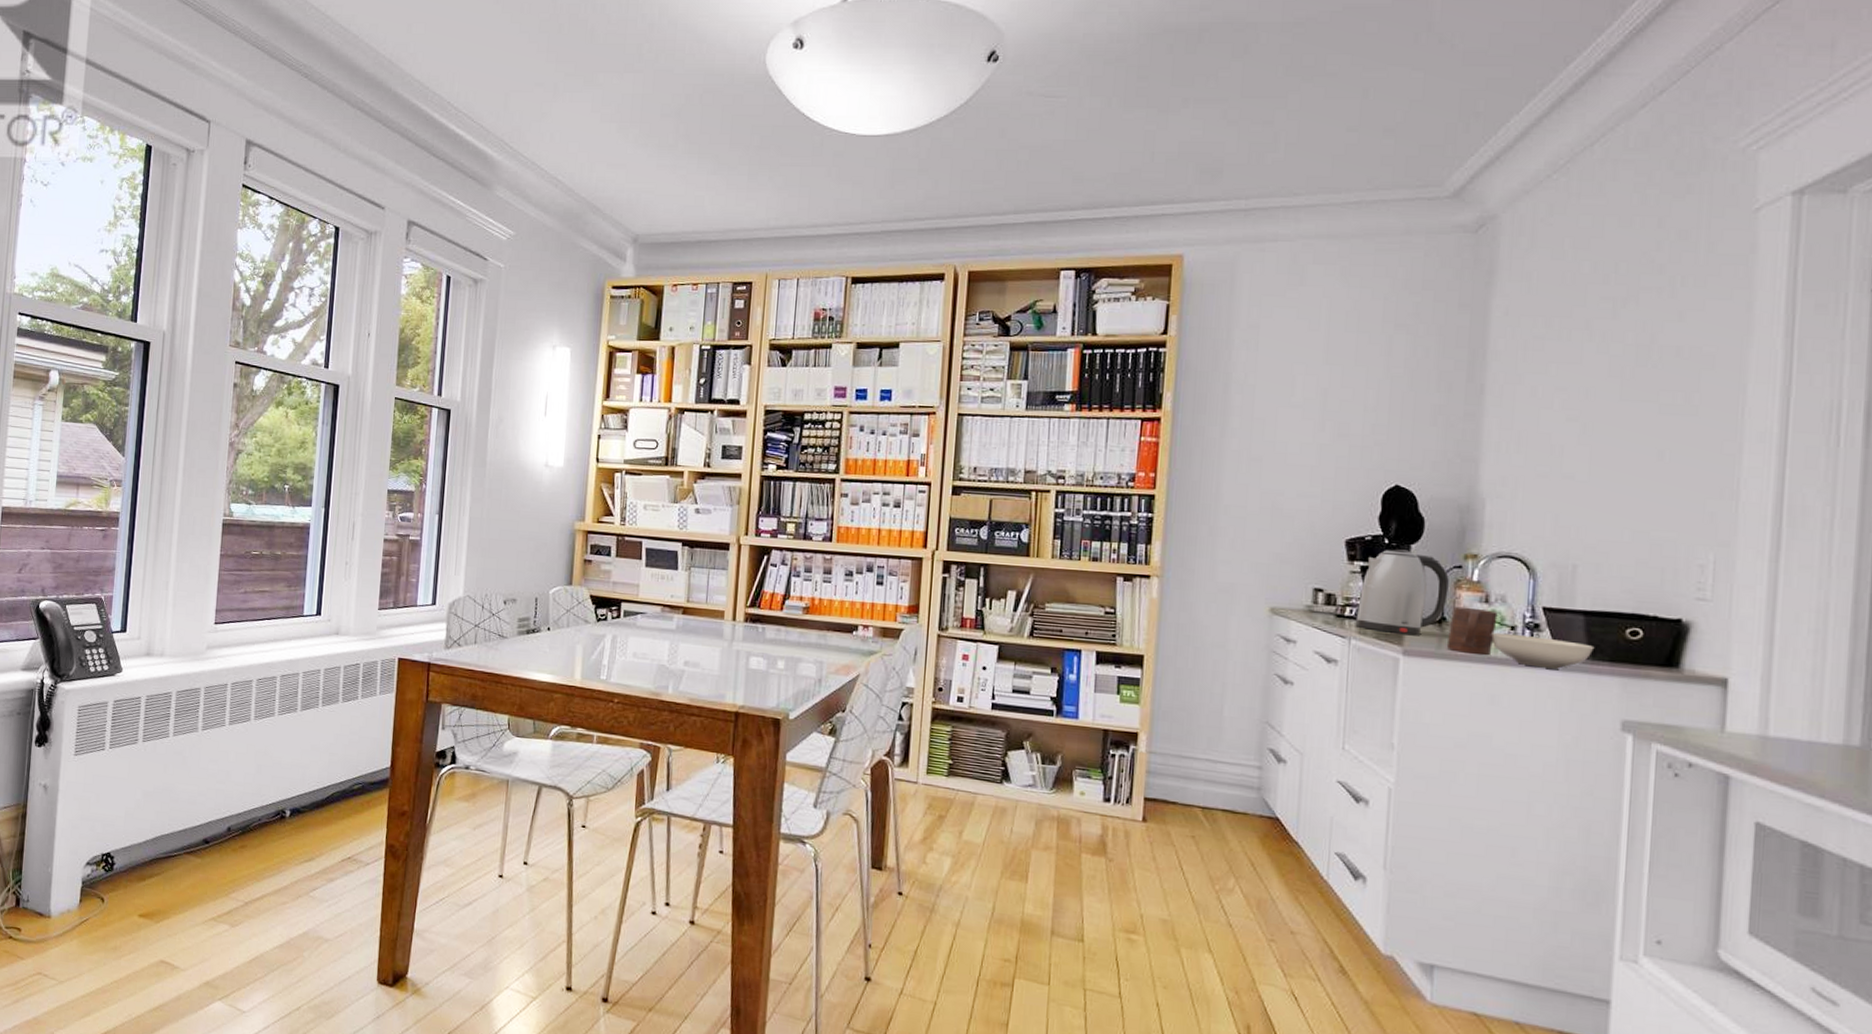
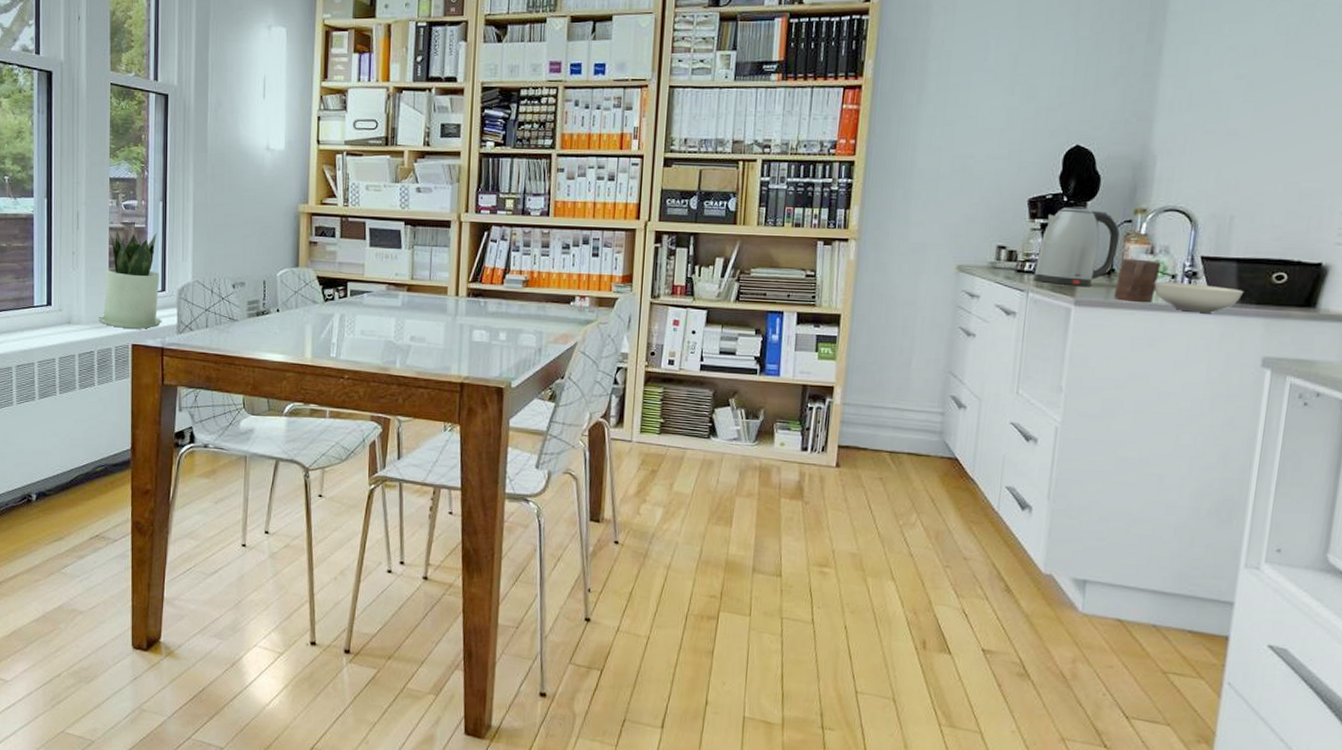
planter: none [366,542,432,643] -> present [97,230,162,329]

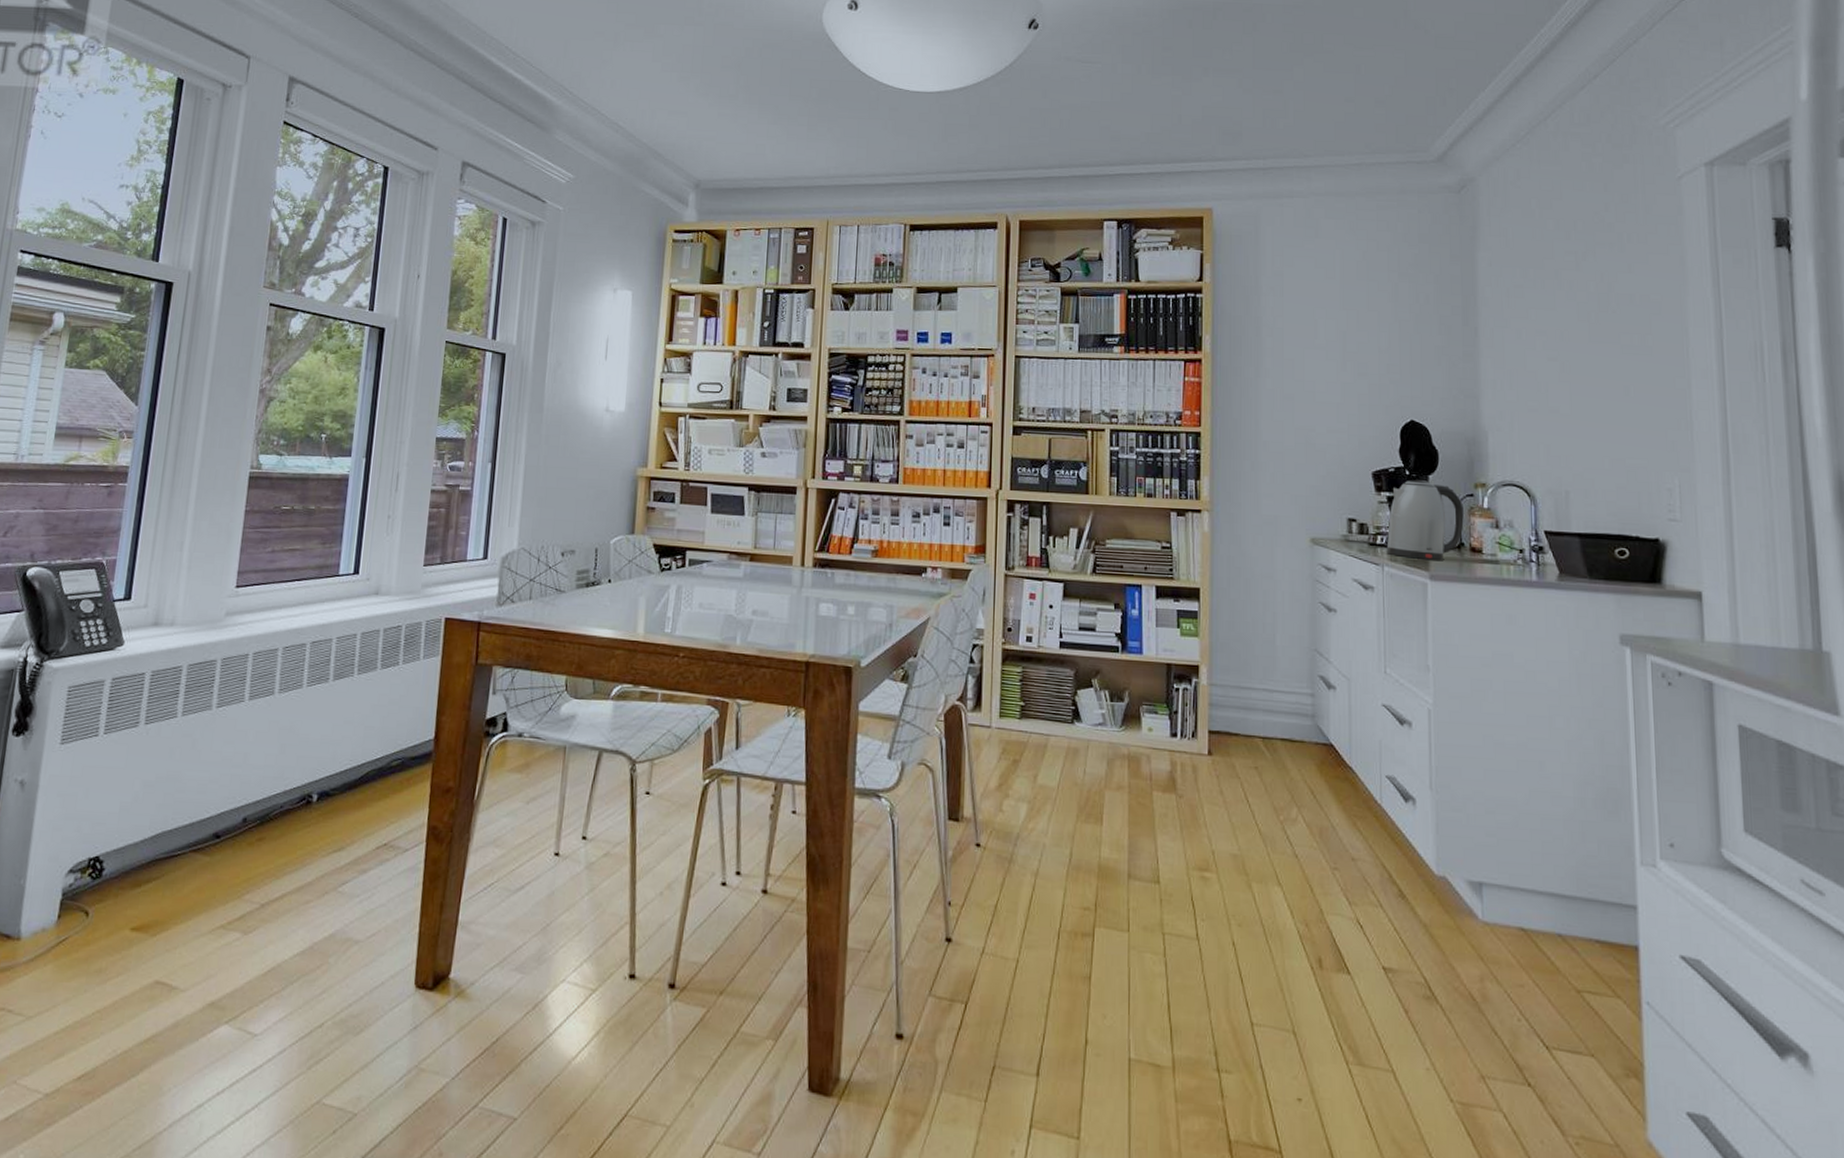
planter: present [97,230,162,329] -> none [409,493,483,601]
cup: present [1113,258,1161,303] -> none [1466,532,1508,578]
bowl: present [1154,281,1244,313] -> none [1504,555,1591,588]

